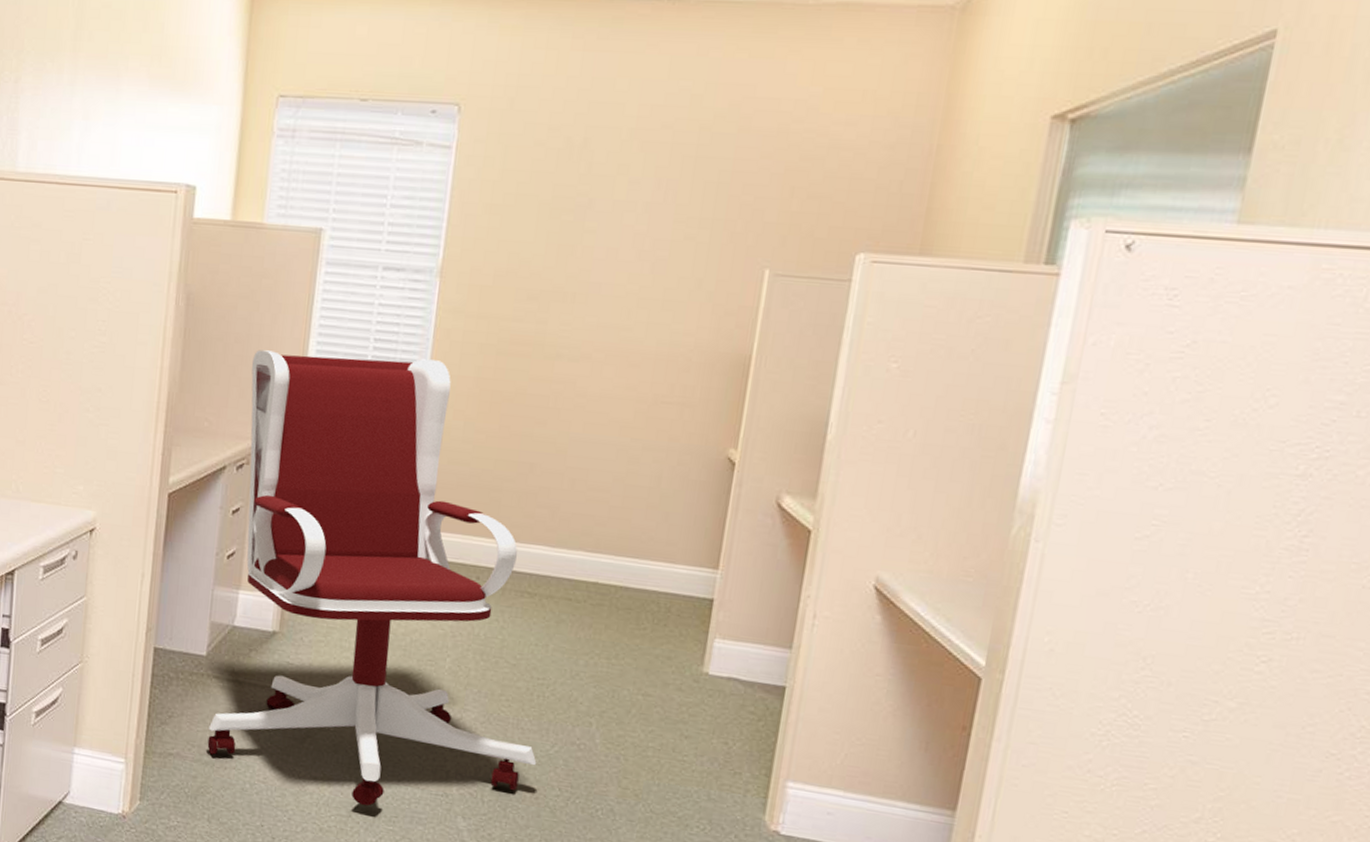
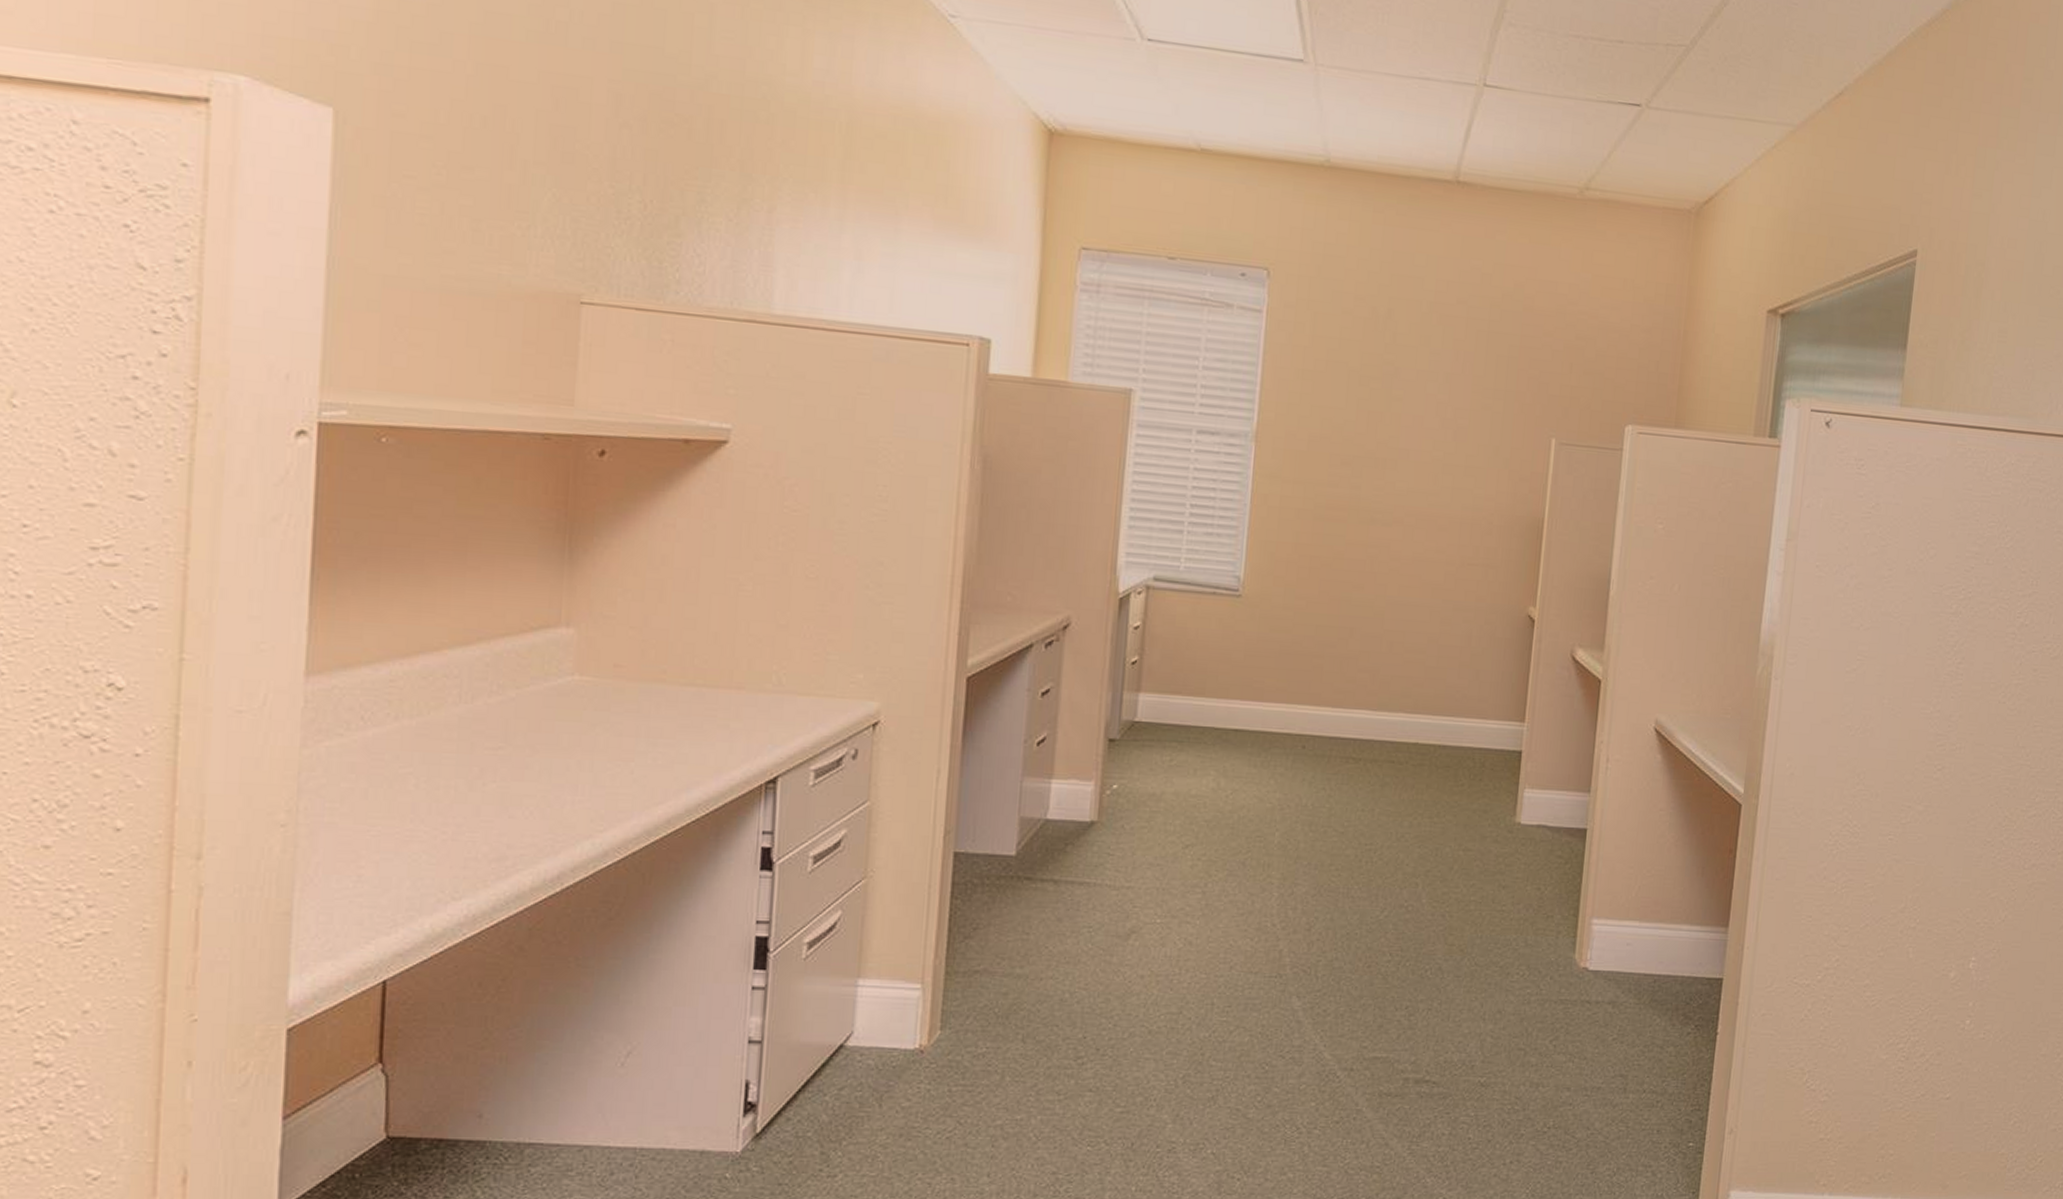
office chair: present [207,349,537,806] -> none [1019,517,1368,1000]

